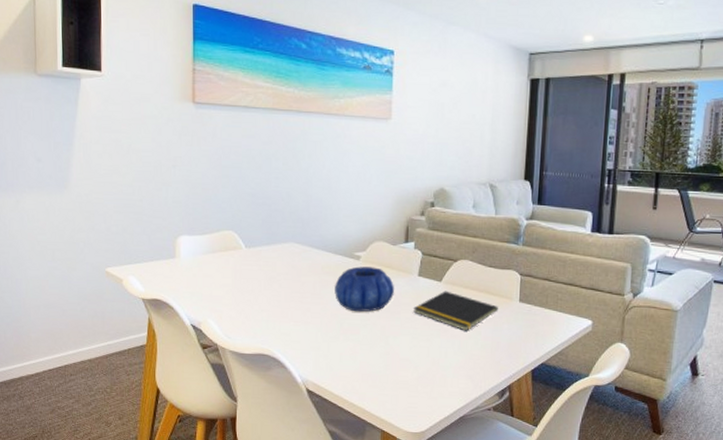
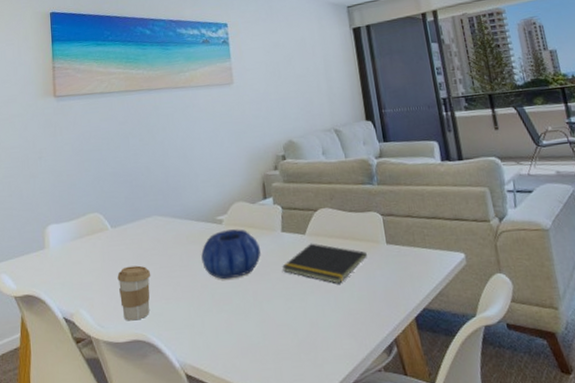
coffee cup: none [248,286,282,337] -> present [117,265,151,321]

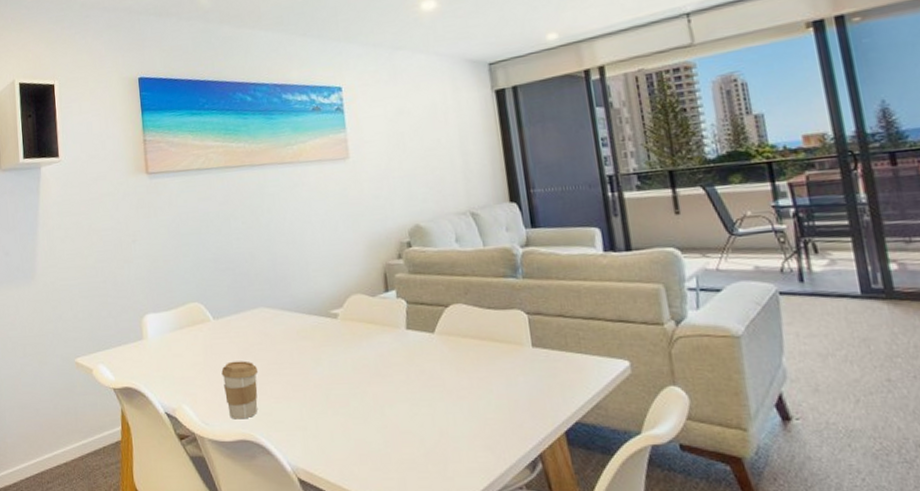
decorative bowl: present [201,229,261,280] -> none [314,324,383,380]
notepad: present [281,243,367,284] -> none [406,343,508,390]

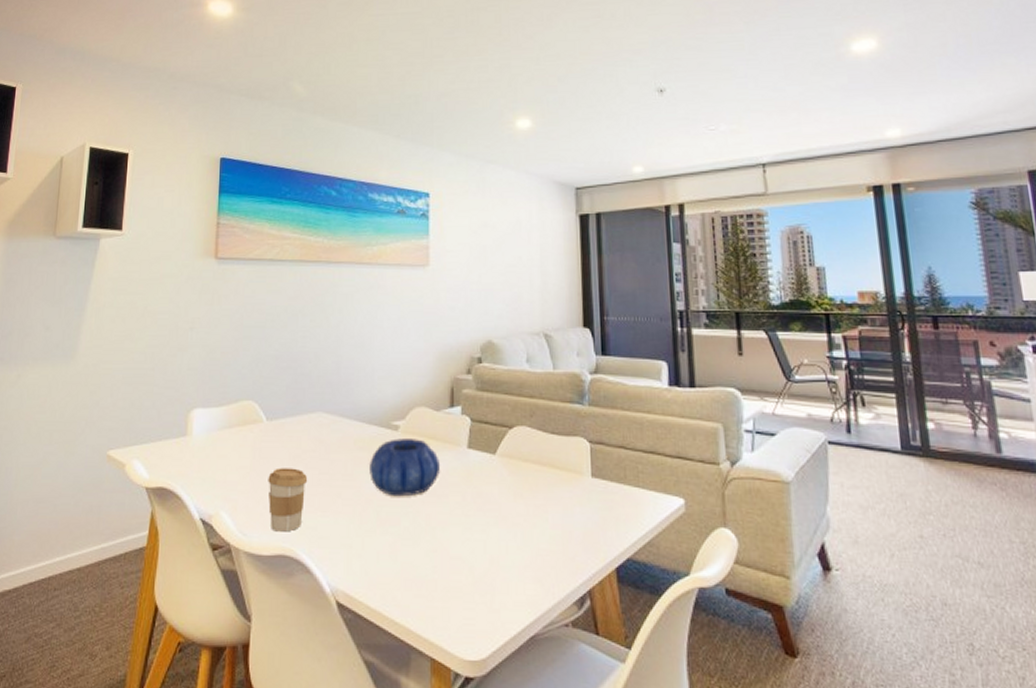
decorative bowl: none [314,324,383,380] -> present [369,438,441,497]

